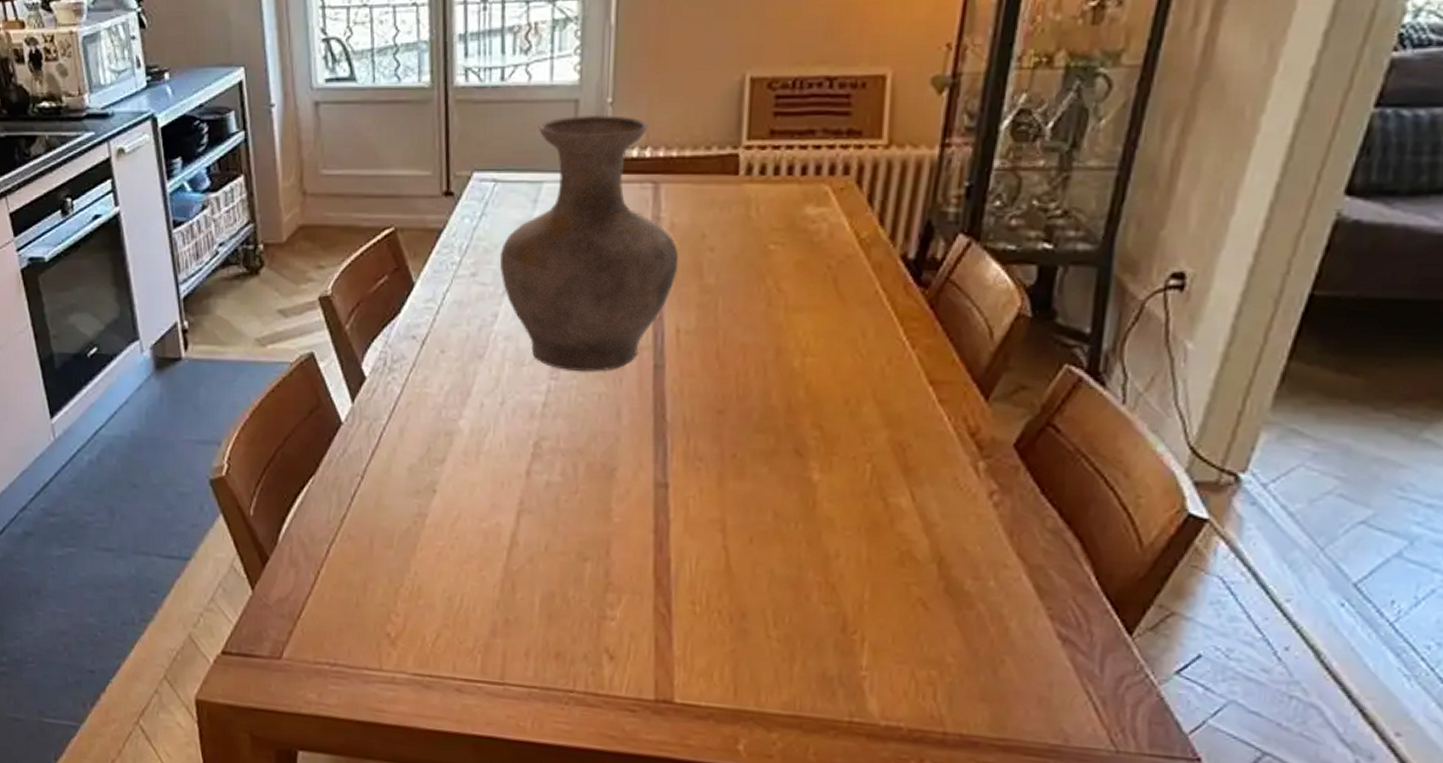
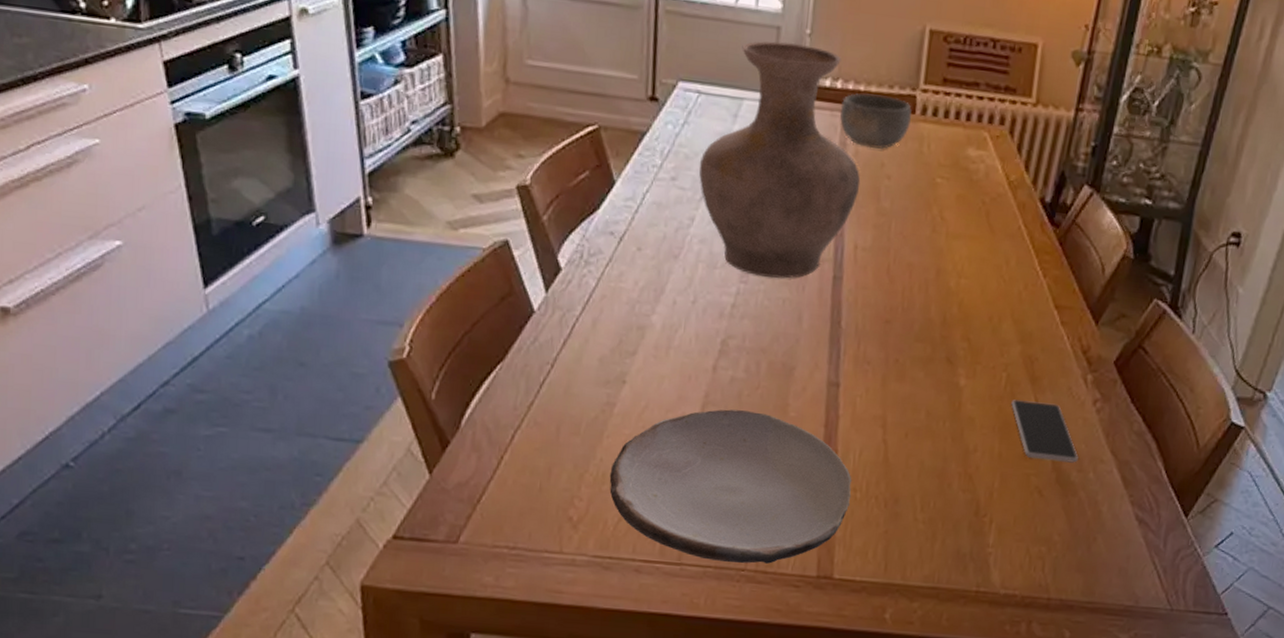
plate: none [425,516,690,685] -> present [609,409,852,564]
bowl: none [651,159,735,220] -> present [840,93,912,149]
smartphone: none [880,494,973,569] -> present [1011,399,1079,463]

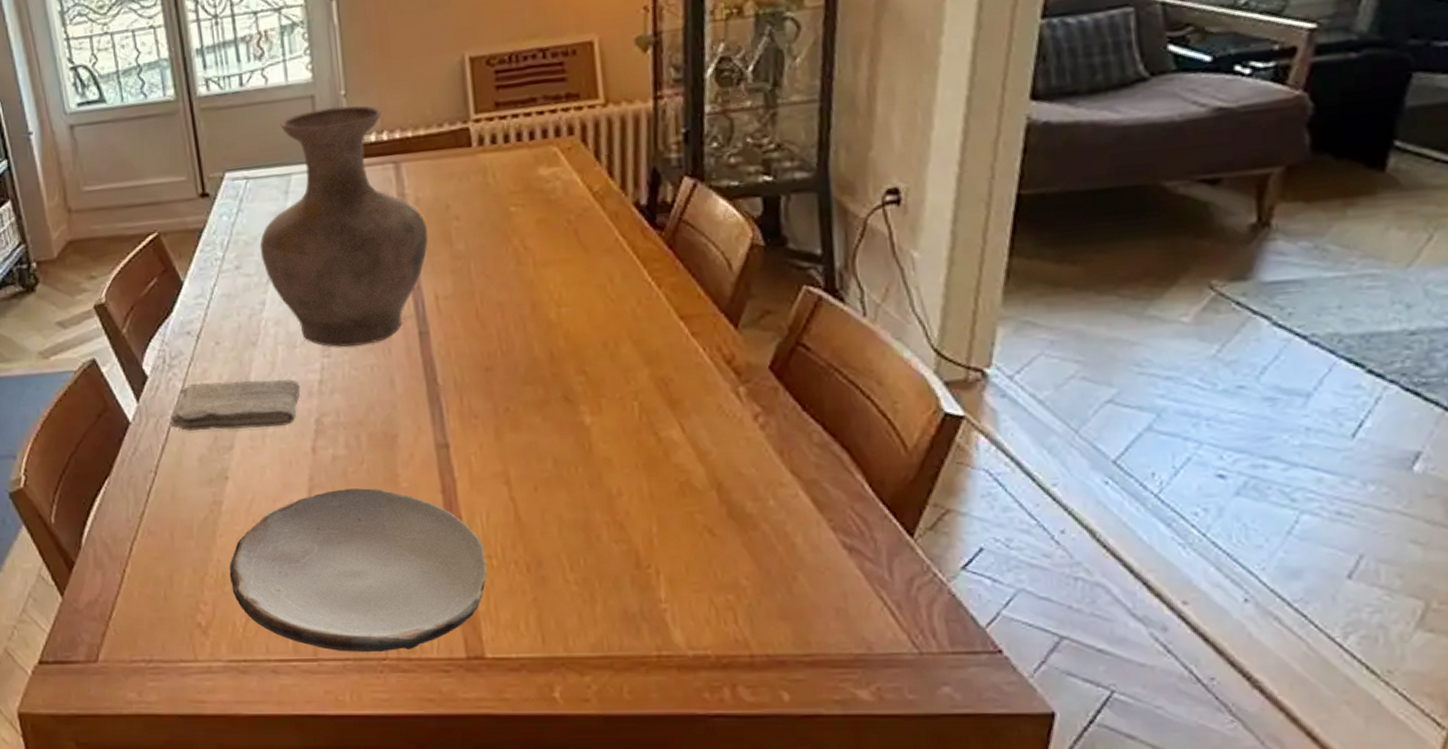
washcloth: none [577,284,713,342] -> present [169,379,301,432]
bowl: present [840,93,912,149] -> none [390,134,470,193]
smartphone: present [1011,399,1079,463] -> none [651,427,750,494]

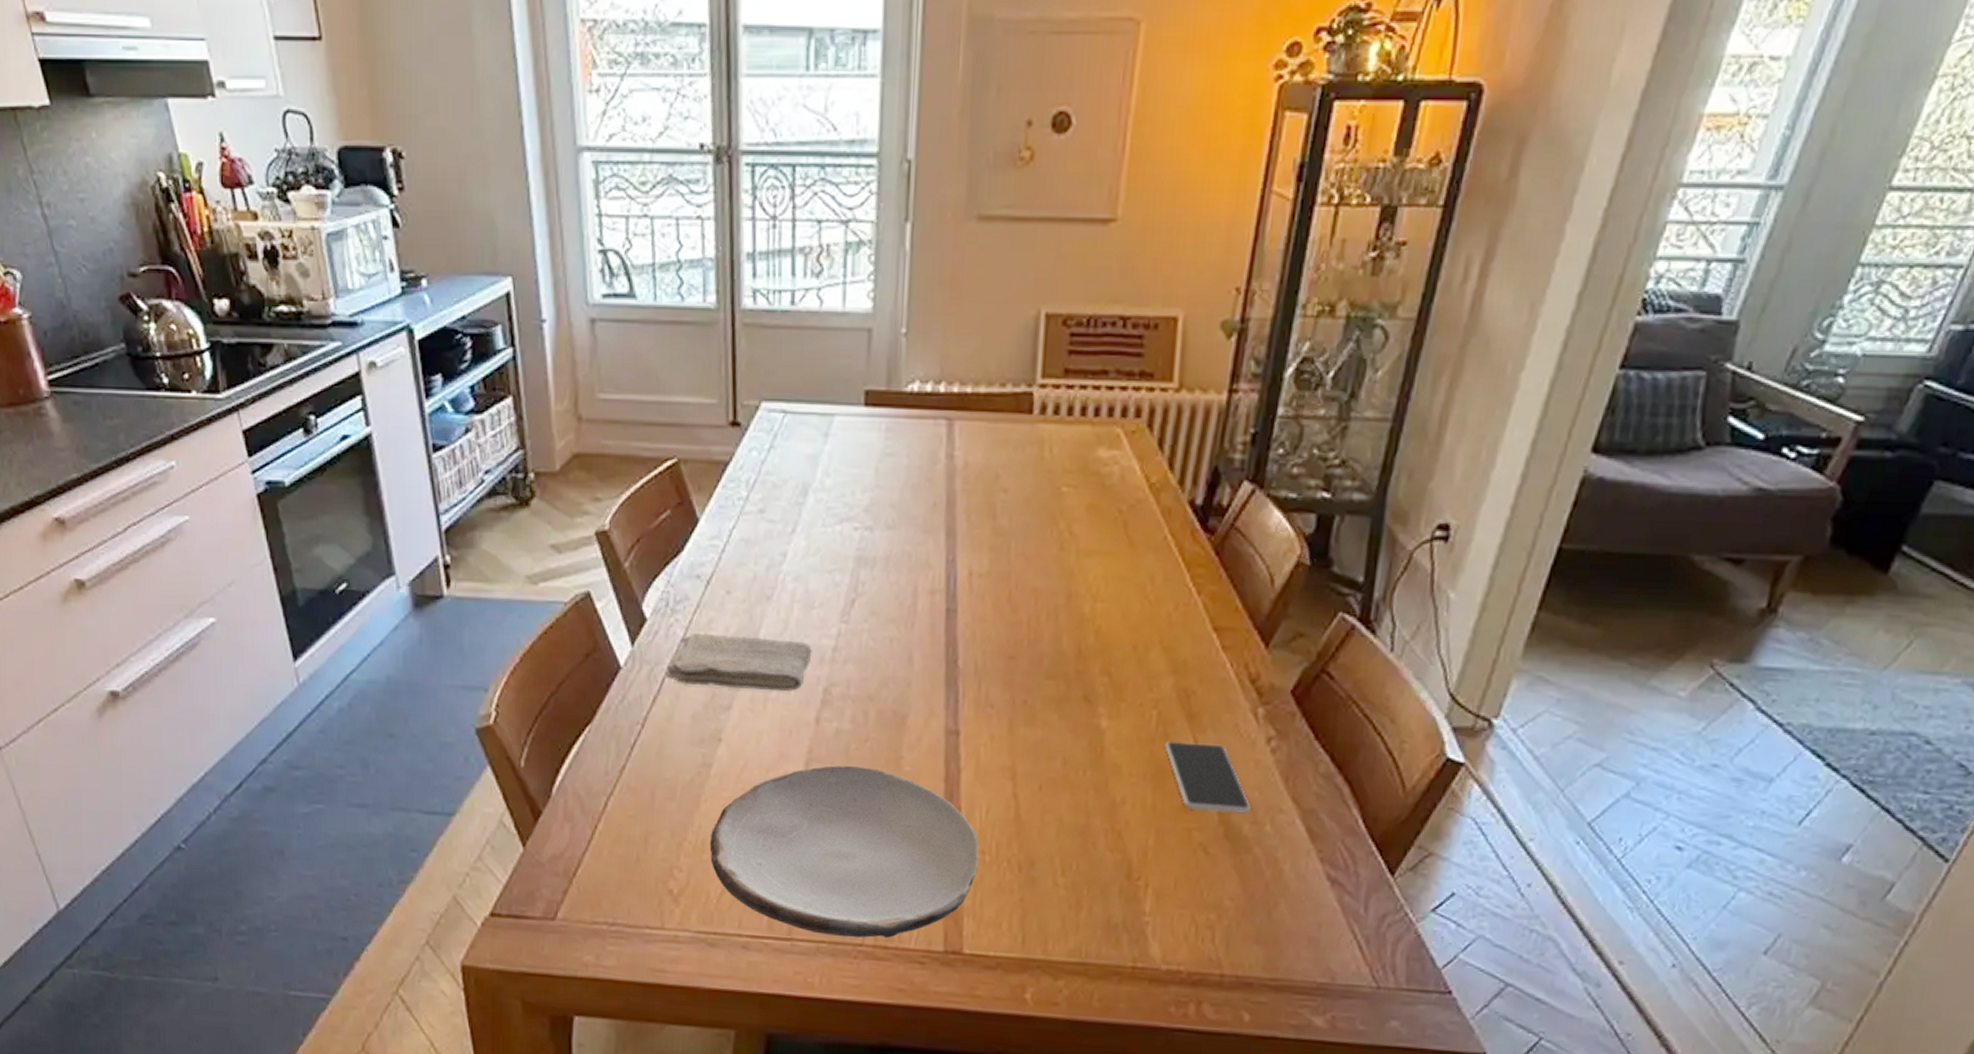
vase: present [259,105,429,347] -> none [788,345,973,615]
smartphone: none [651,427,750,494] -> present [1165,740,1251,814]

